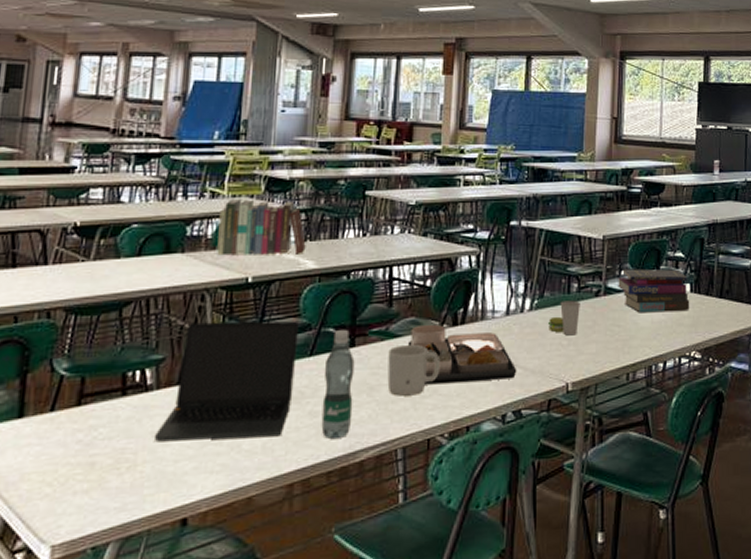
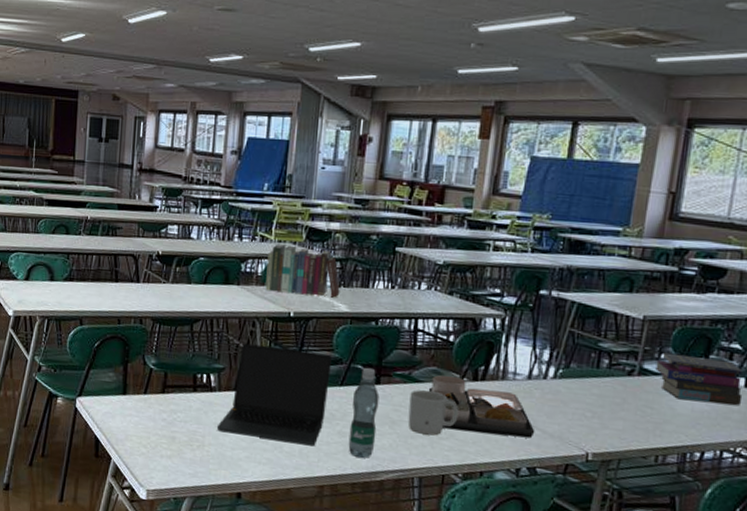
cup: present [547,300,580,336] -> none [571,374,610,410]

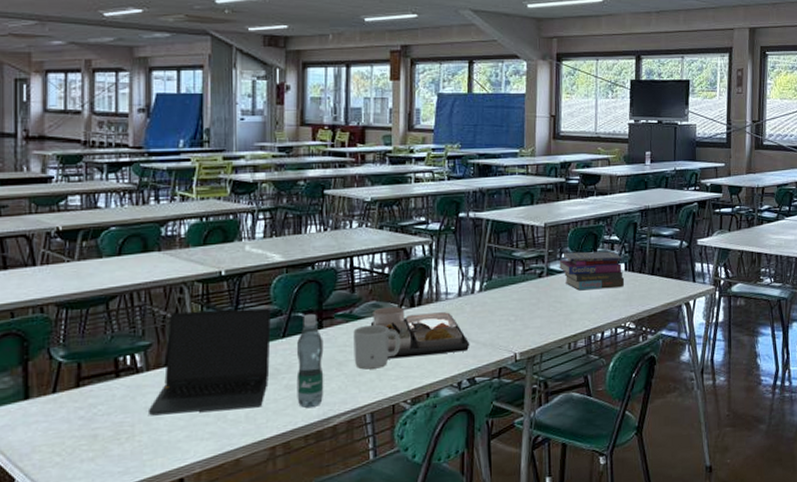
books: present [265,244,340,298] -> none [190,201,272,253]

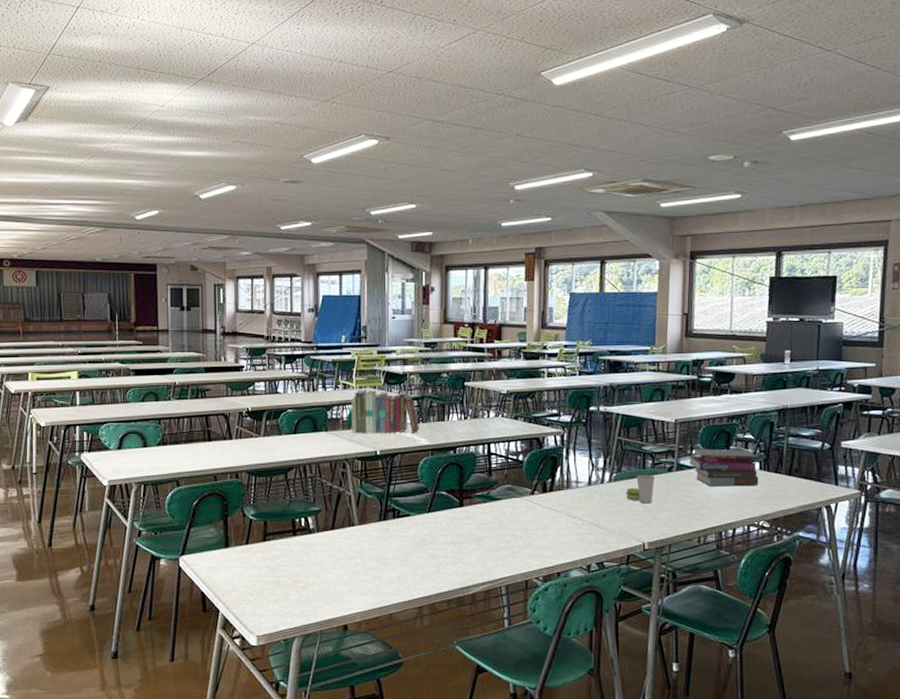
laptop: present [147,307,271,415] -> none [318,484,418,571]
books: none [190,201,272,253] -> present [351,390,419,434]
bottle: present [296,313,324,408] -> none [440,492,465,575]
mug: present [353,324,401,370] -> none [490,506,534,546]
food tray: present [370,306,470,359] -> none [506,491,599,539]
cup: none [496,281,525,313] -> present [625,474,655,504]

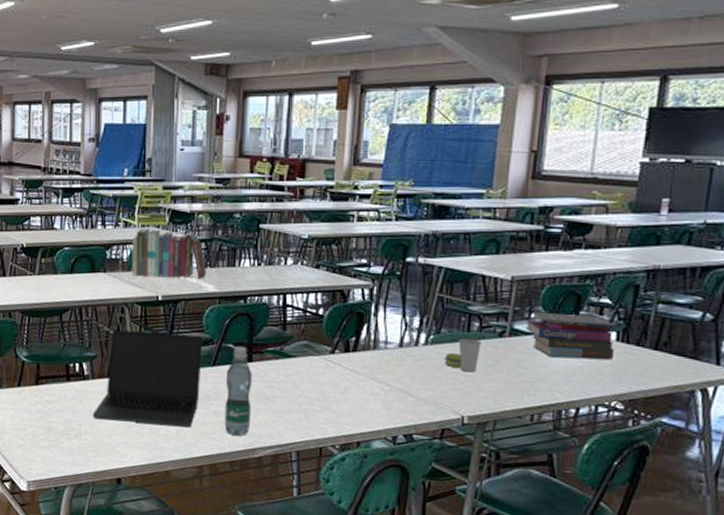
laptop: none [318,484,418,571] -> present [92,330,202,428]
bottle: none [440,492,465,575] -> present [224,345,252,436]

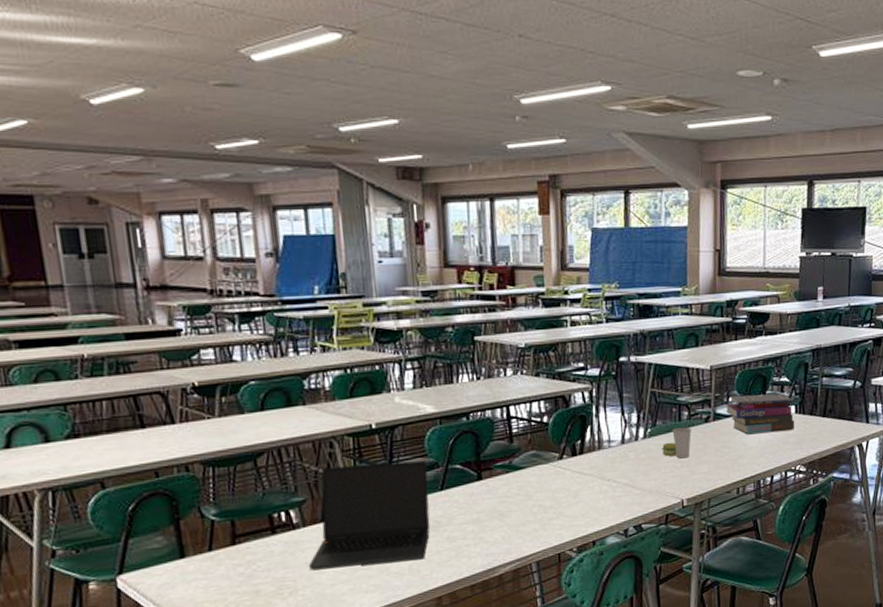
books: present [132,229,207,279] -> none [333,350,423,406]
bottle: present [224,345,252,436] -> none [456,465,488,559]

